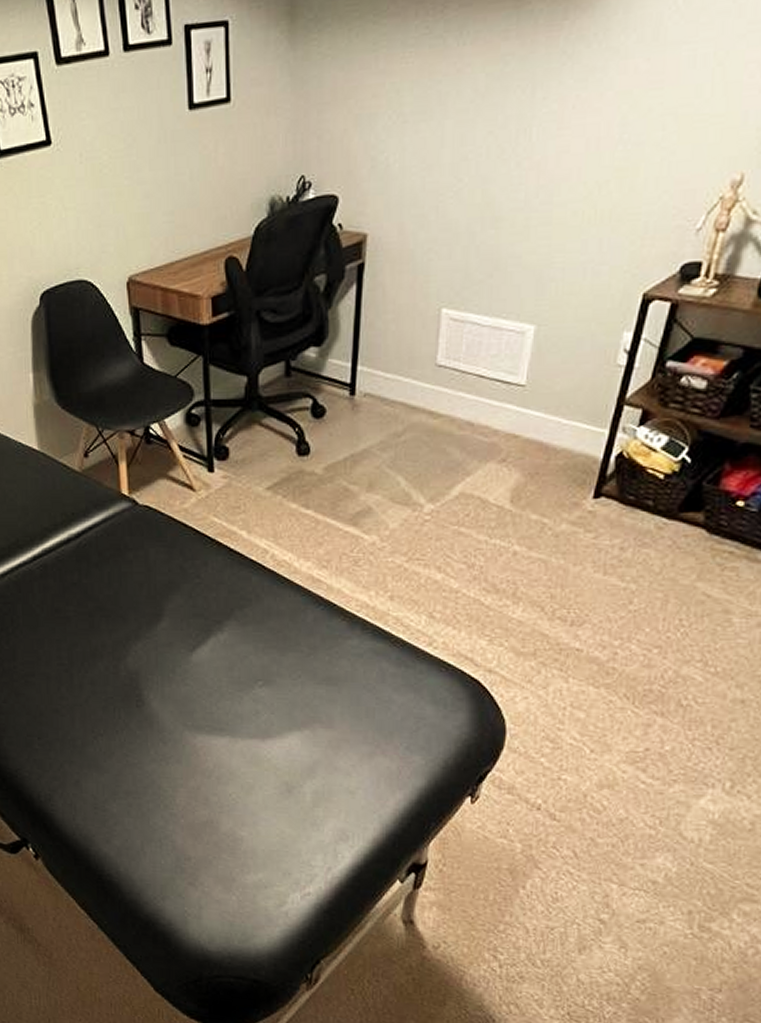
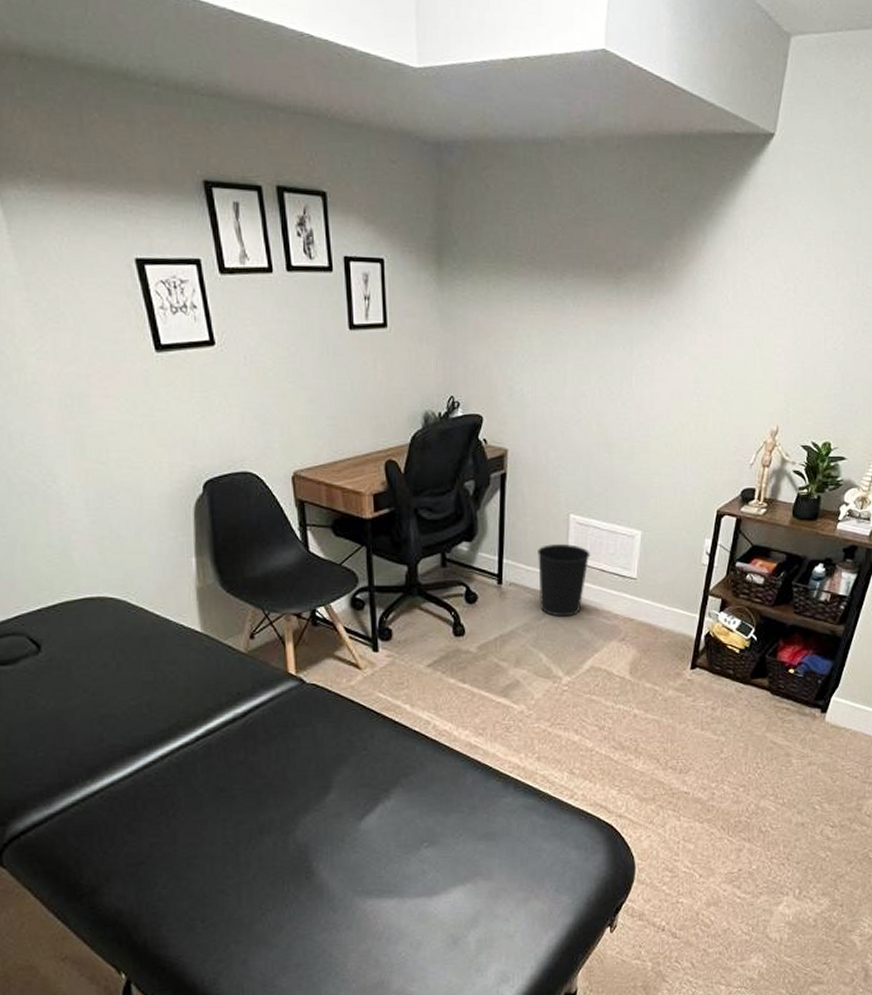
wastebasket: none [399,345,466,433] -> present [538,544,590,617]

